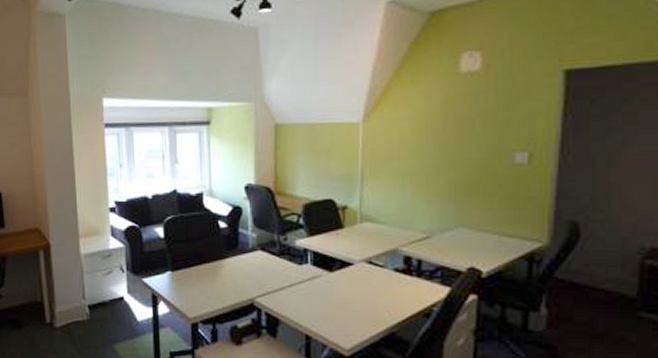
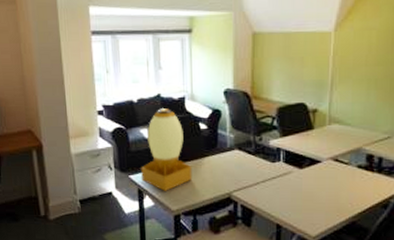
desk lamp: none [155,205,212,296] -> present [141,108,193,191]

